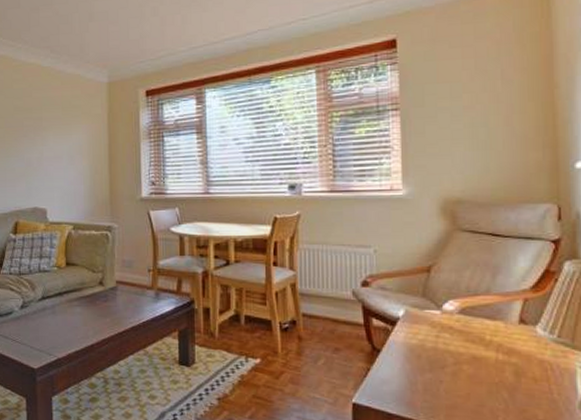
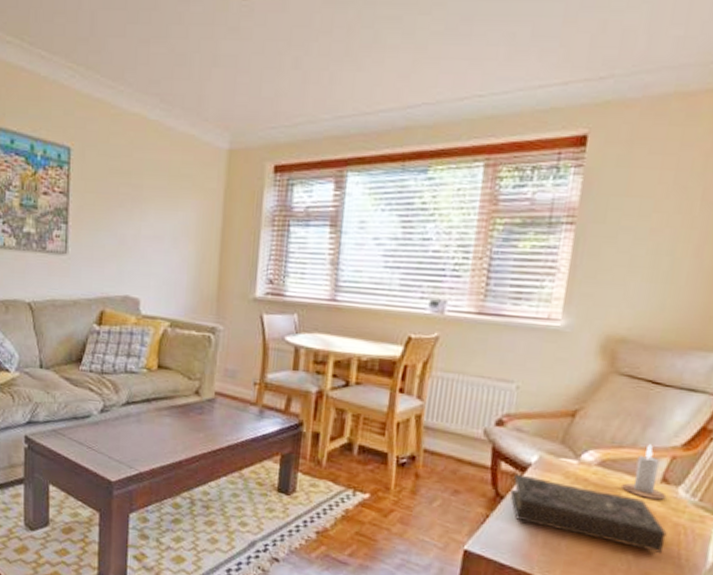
book: none [385,328,535,390] -> present [510,474,667,553]
candle: none [485,290,527,340] -> present [622,444,667,500]

